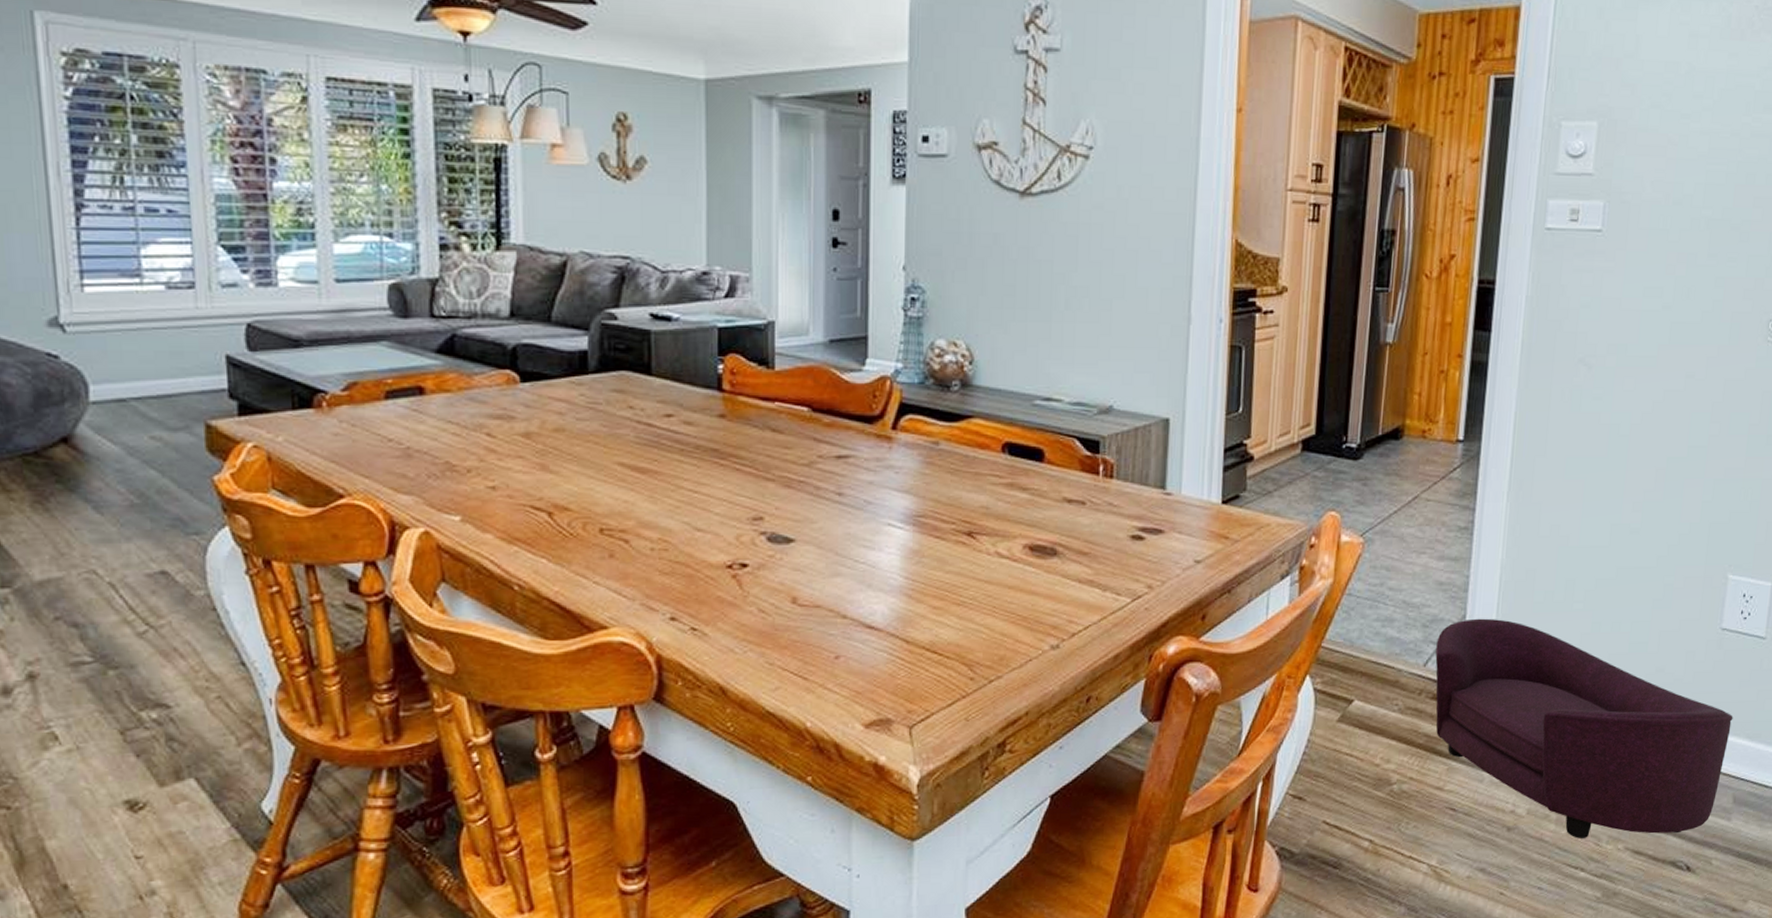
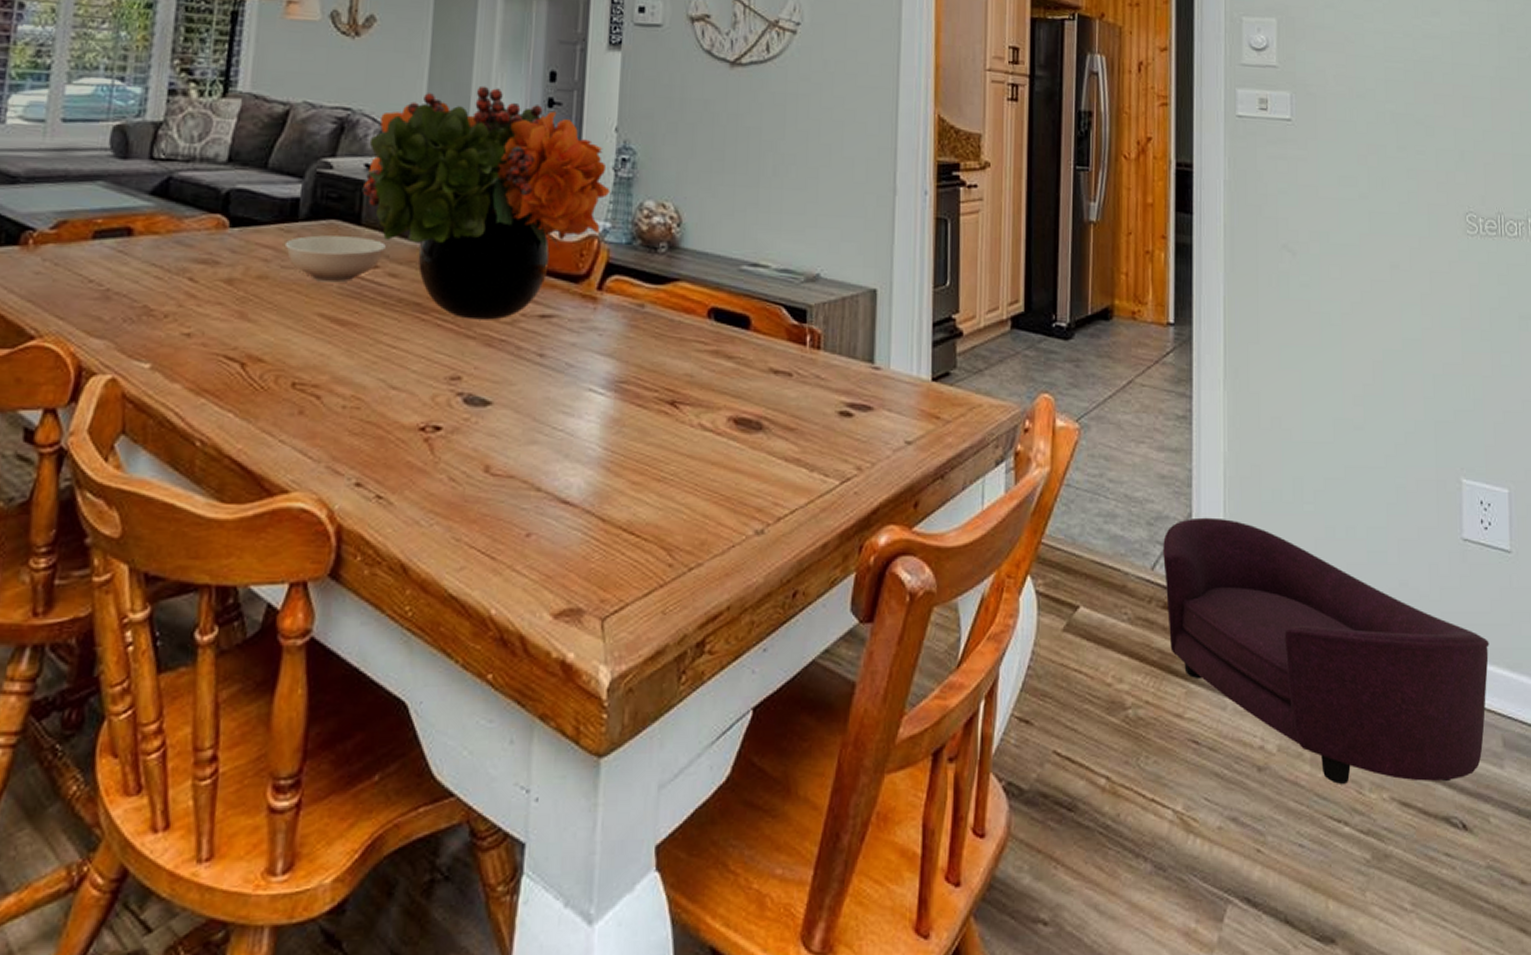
bowl: none [577,387,678,433] -> present [284,235,386,283]
flower arrangement: none [649,227,900,463] -> present [362,85,610,320]

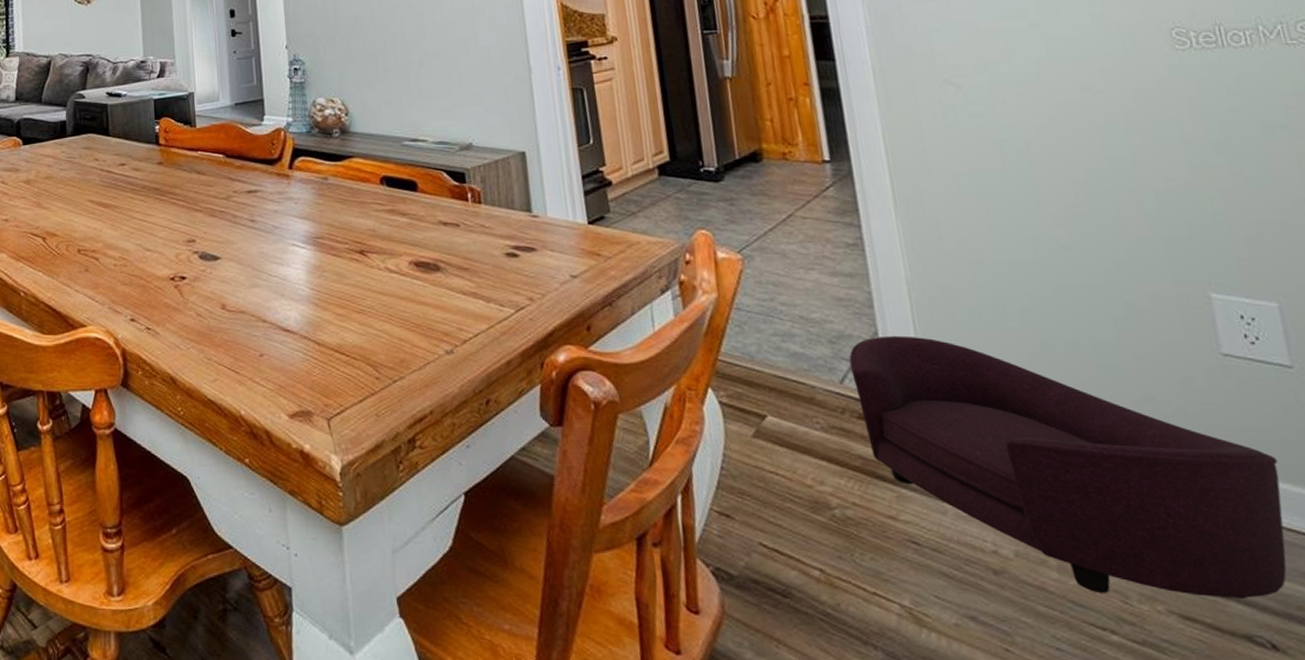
bowl: present [284,235,386,283] -> none [60,144,129,178]
flower arrangement: present [362,85,610,320] -> none [107,27,288,198]

